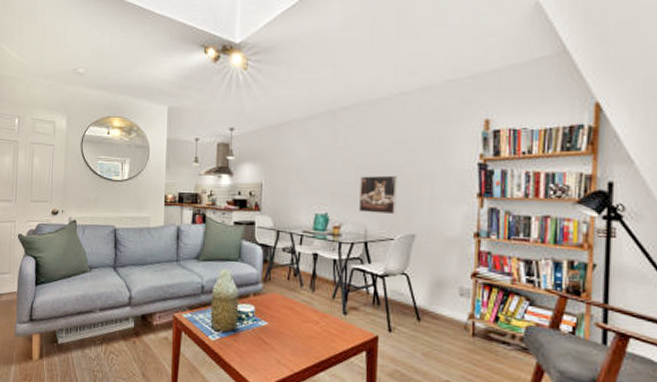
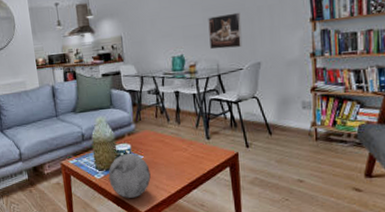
decorative orb: none [224,315,273,370] -> present [108,153,151,198]

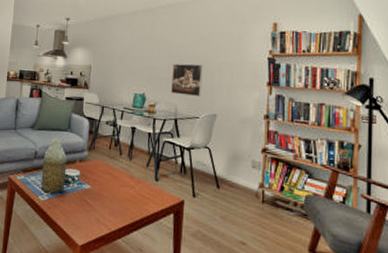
decorative orb: present [108,153,151,198] -> none [52,179,95,228]

